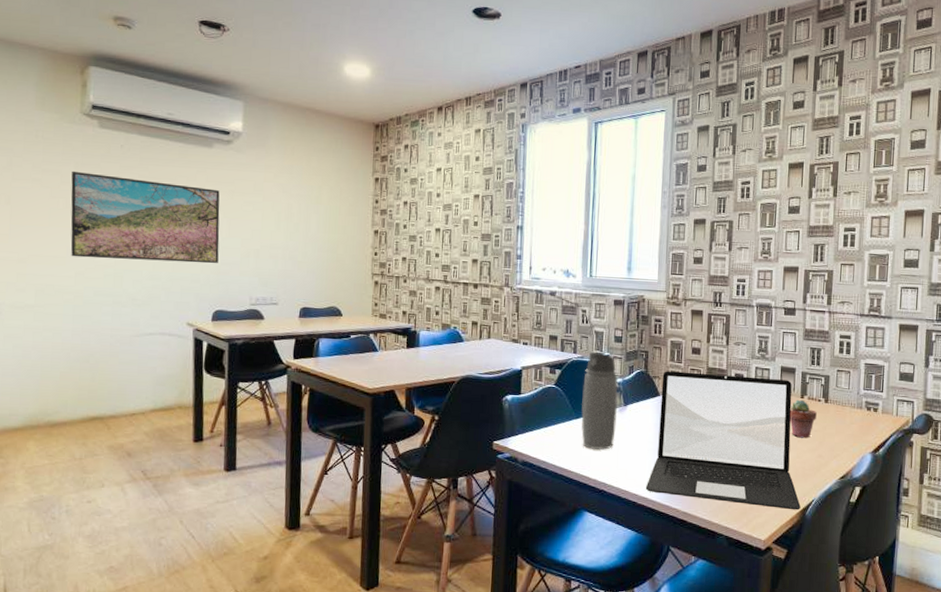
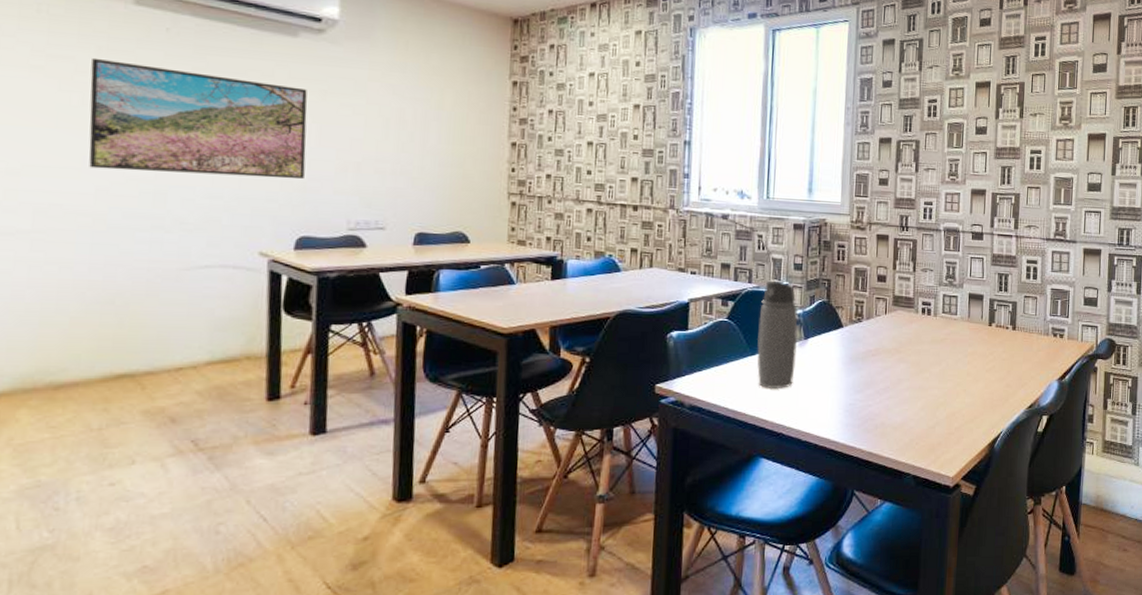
laptop: present [645,371,801,510] -> none [828,300,989,443]
potted succulent: present [789,399,817,438] -> none [977,327,1005,368]

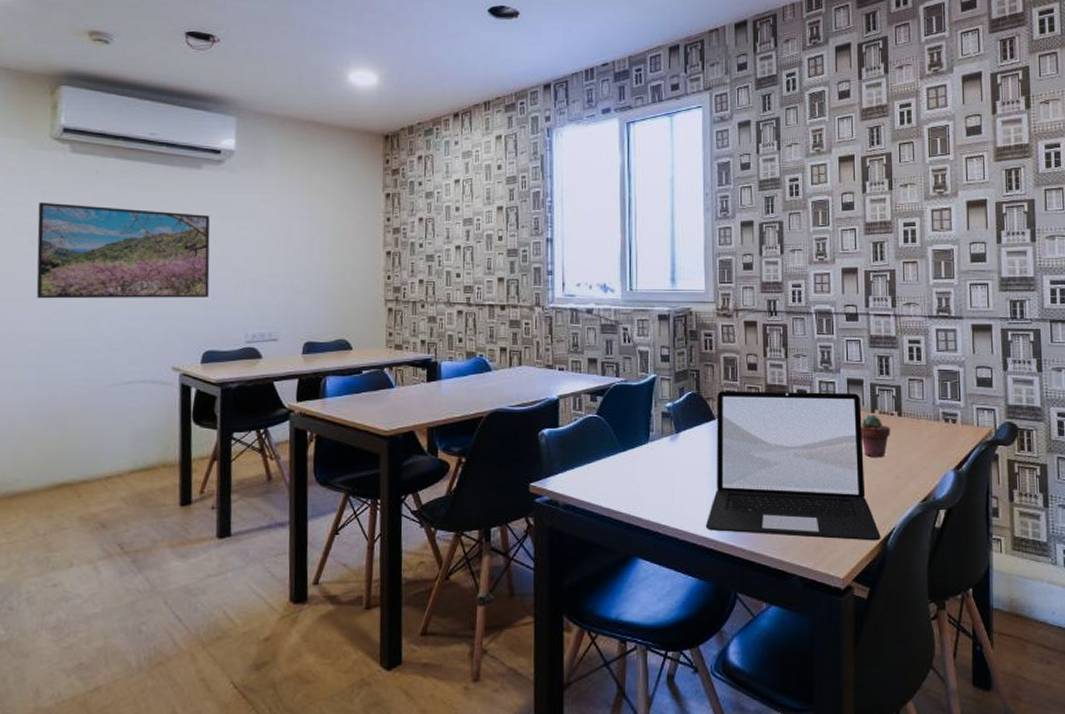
water bottle: present [757,279,798,388] -> none [628,372,669,485]
laptop: none [828,300,989,443] -> present [705,391,881,541]
potted succulent: none [977,327,1005,368] -> present [861,414,890,458]

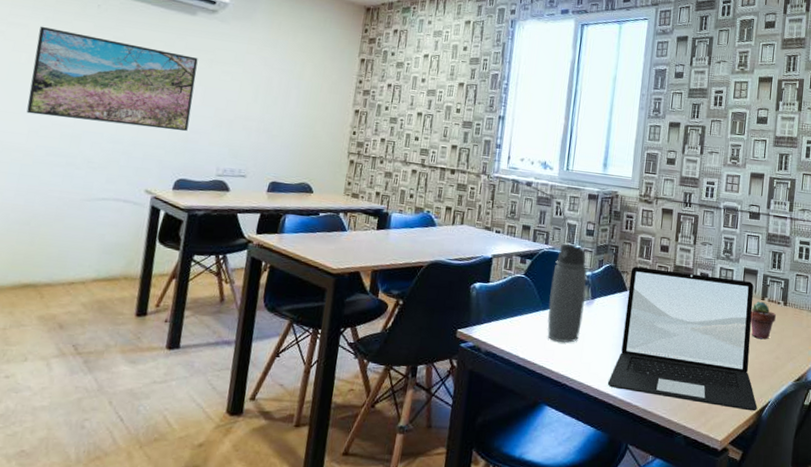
water bottle: none [628,372,669,485] -> present [547,242,587,343]

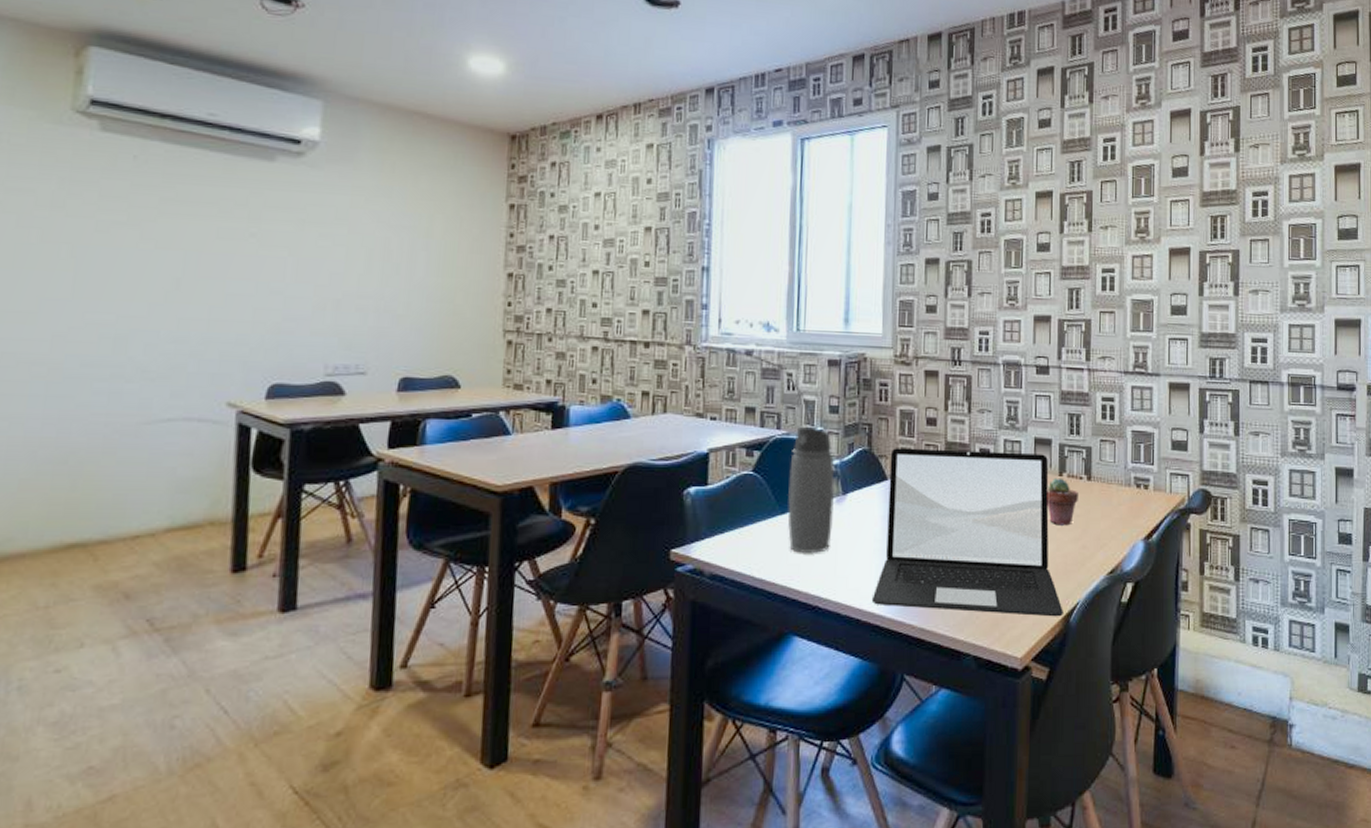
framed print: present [26,26,198,132] -> none [46,190,284,320]

